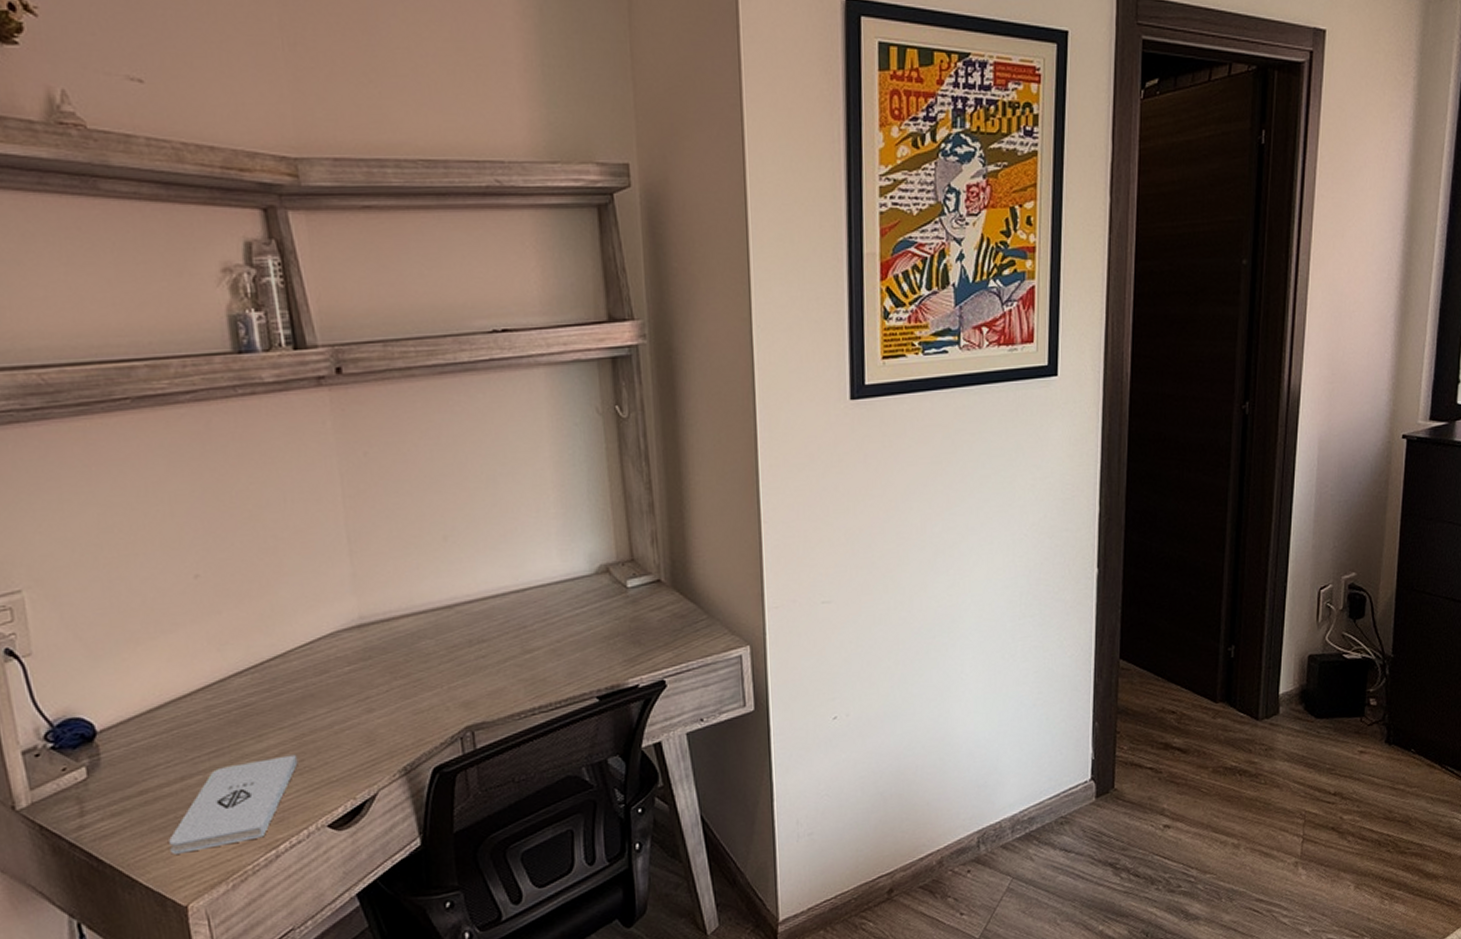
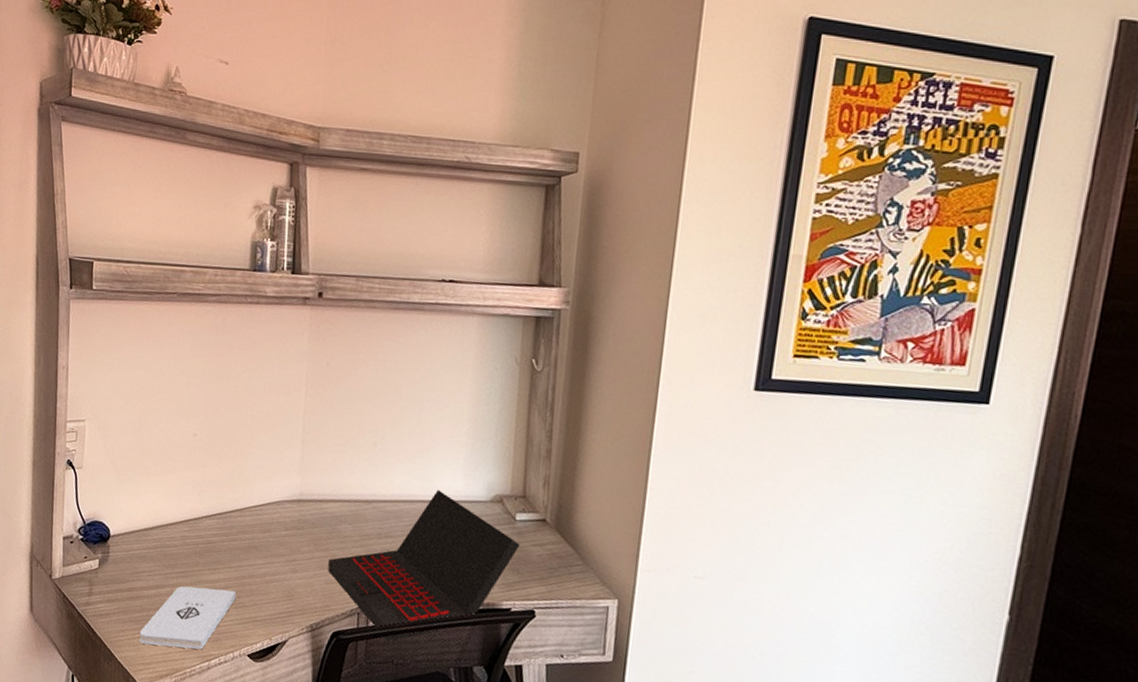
laptop: none [412,573,637,761] -> present [328,489,520,642]

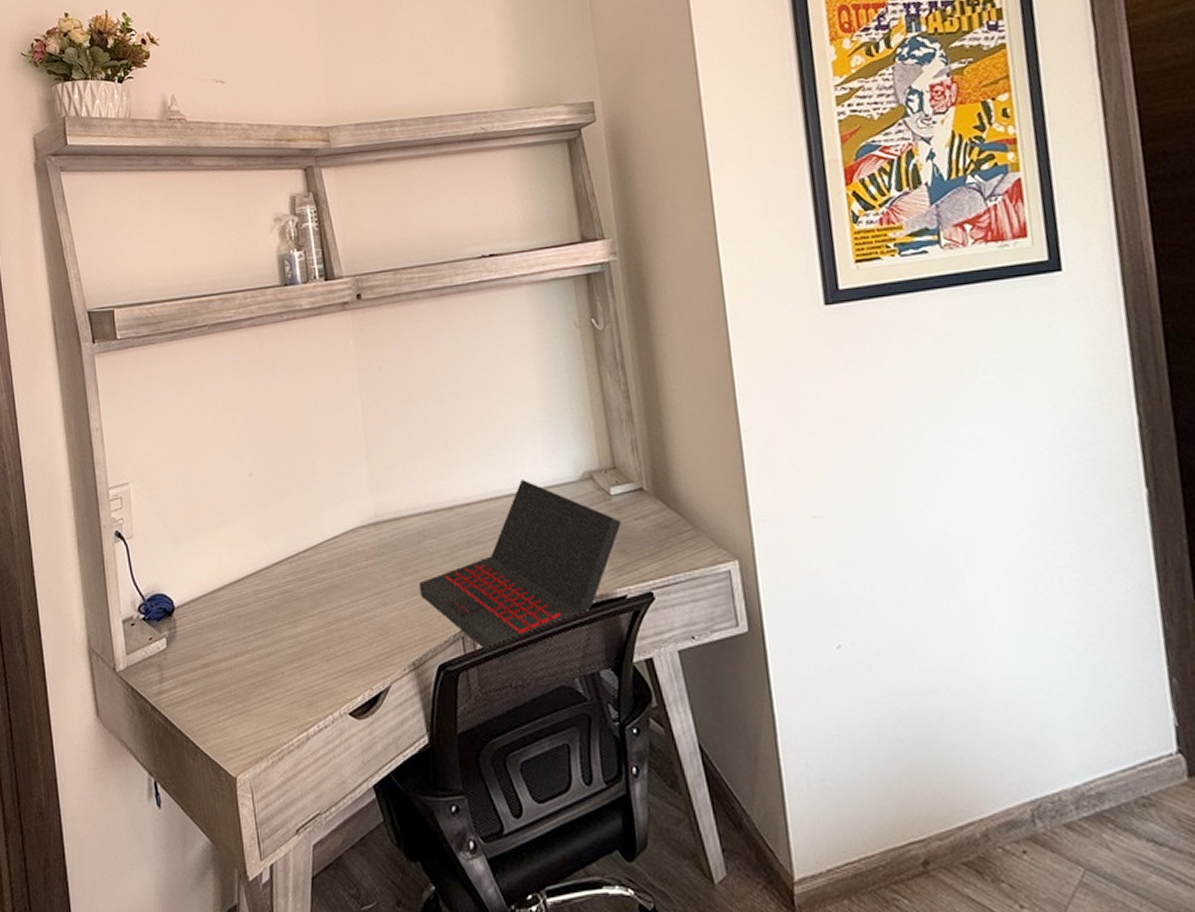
notepad: present [139,585,237,650] -> none [224,641,325,726]

